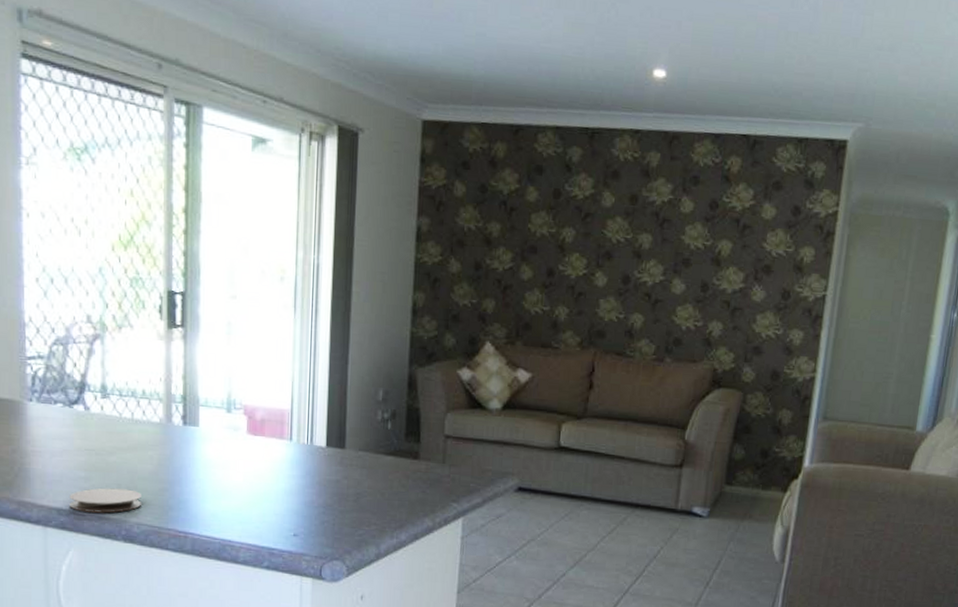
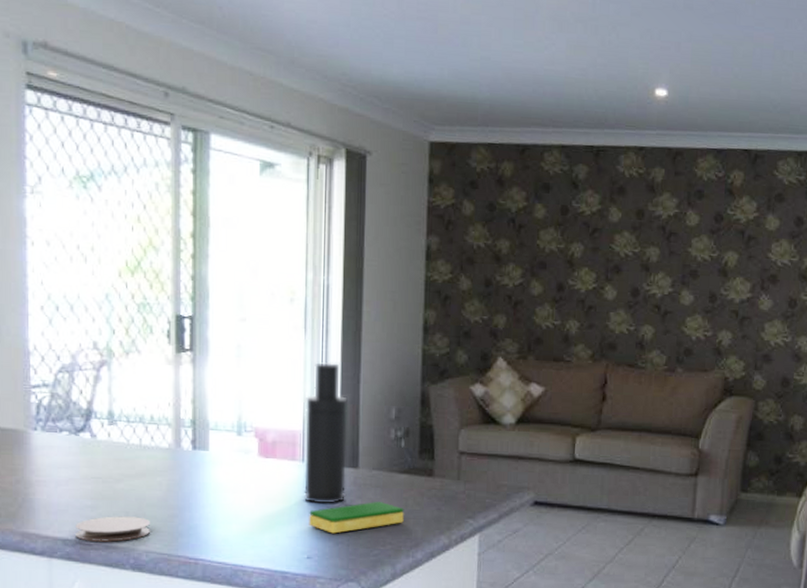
atomizer: none [291,342,336,483] -> present [304,362,347,504]
dish sponge: none [296,482,389,513] -> present [309,502,404,534]

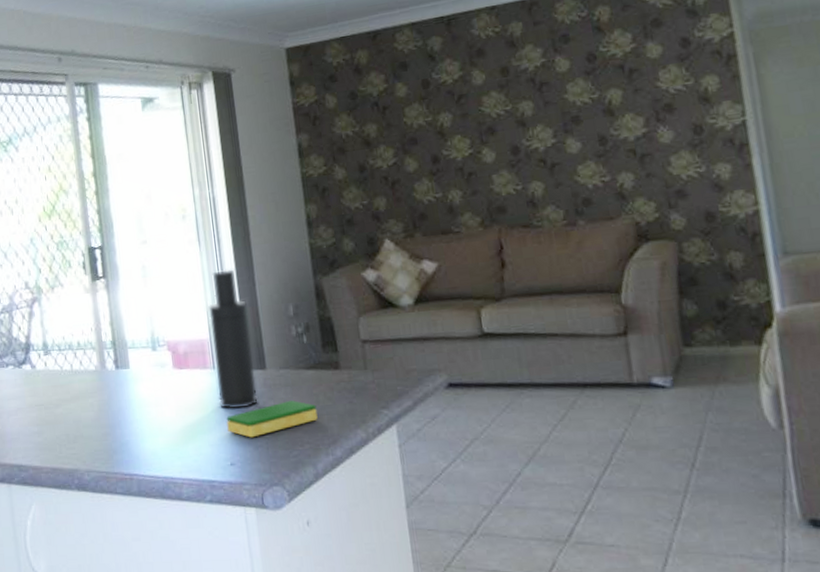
coaster: present [76,516,151,542] -> none [27,438,89,466]

